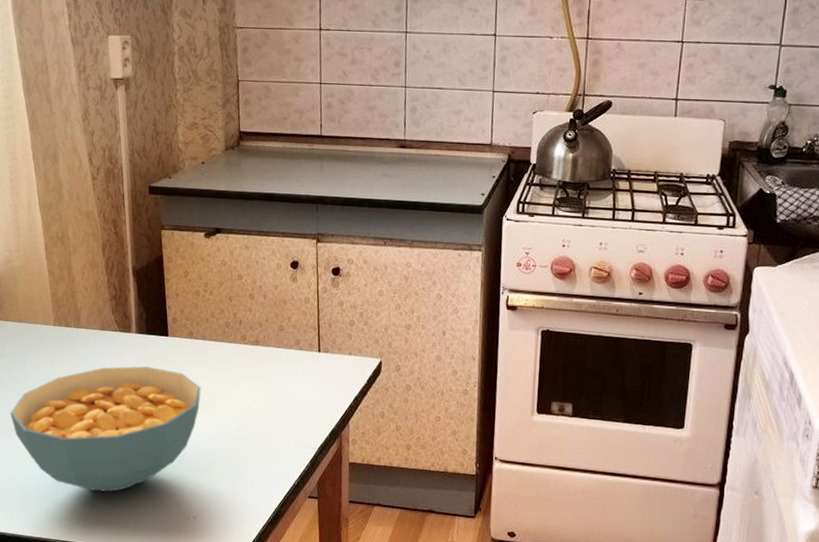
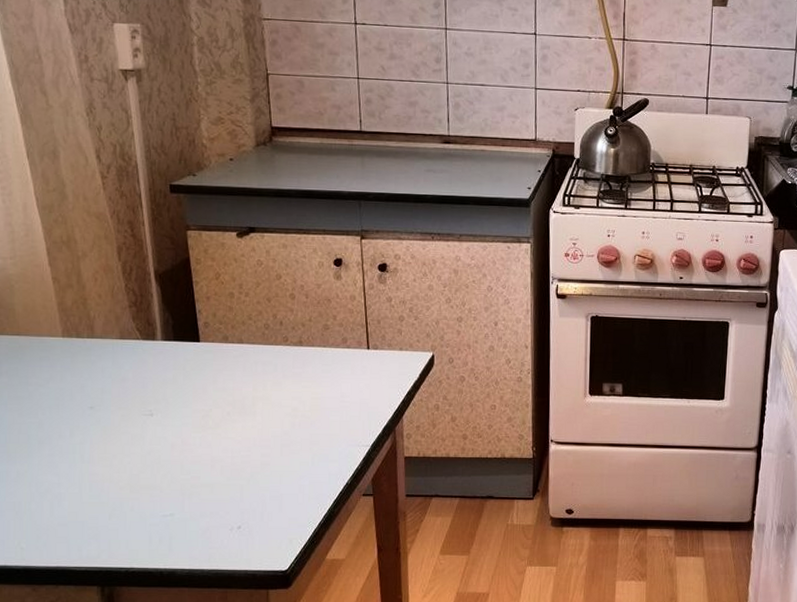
cereal bowl: present [10,366,201,492] -> none [12,374,240,510]

